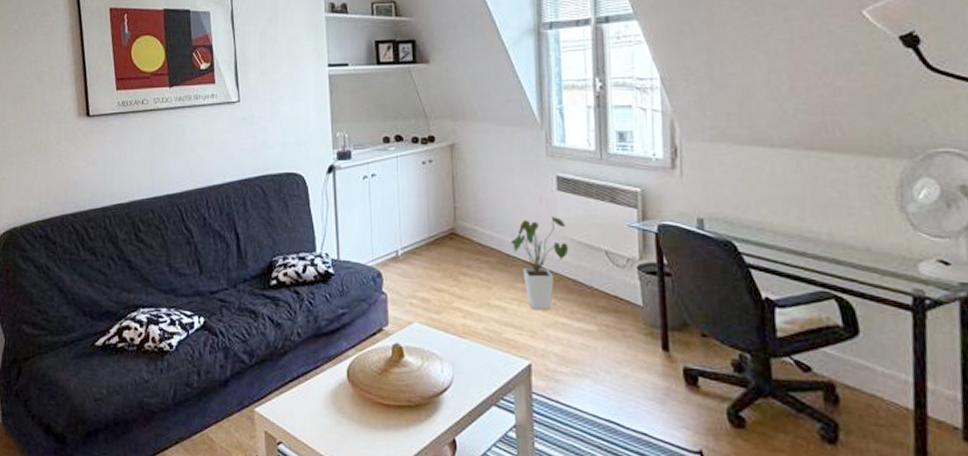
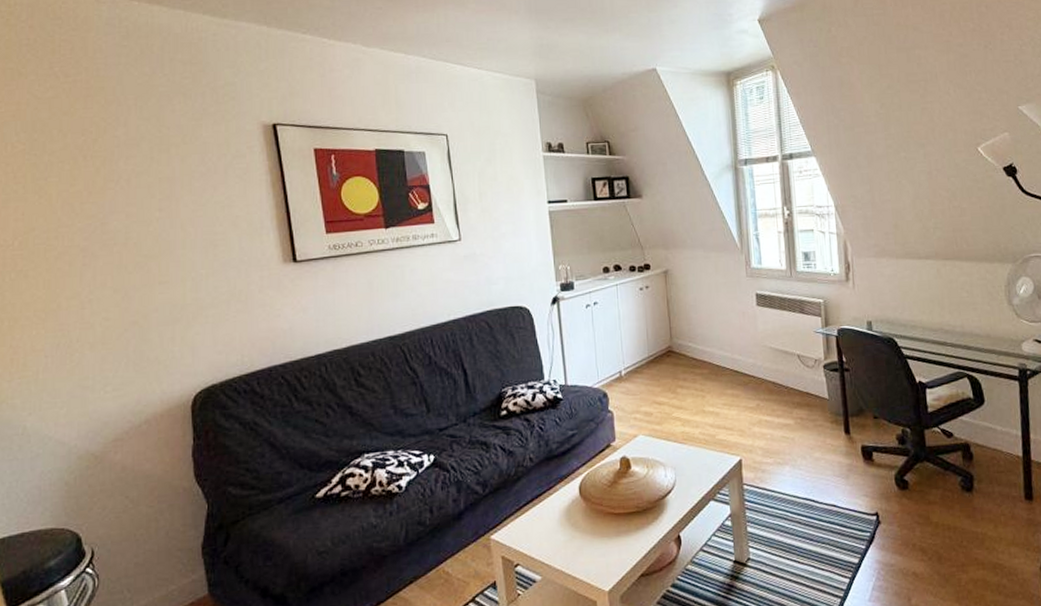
house plant: present [510,216,569,310] -> none [719,328,769,412]

